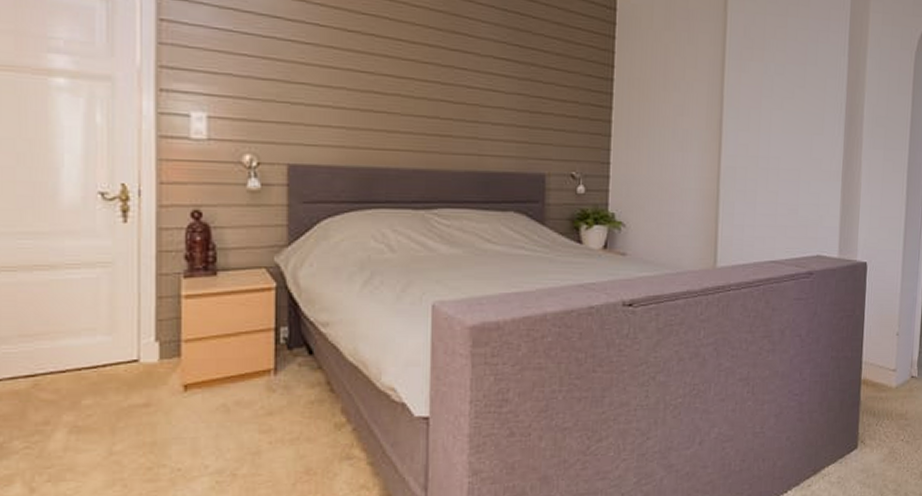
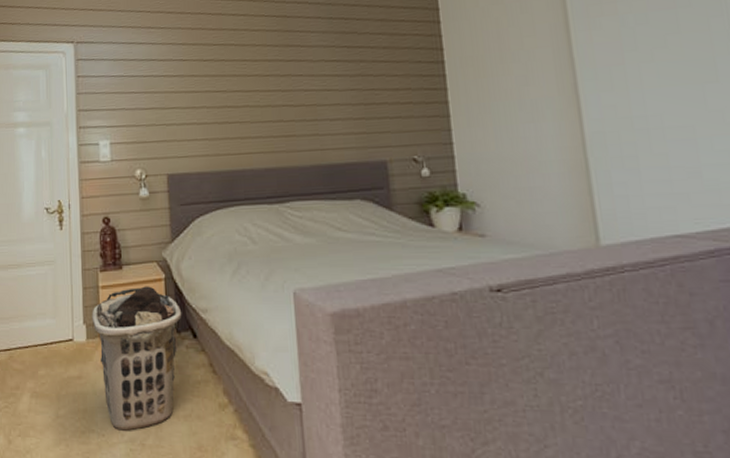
clothes hamper: none [169,296,296,462] -> present [92,286,182,431]

